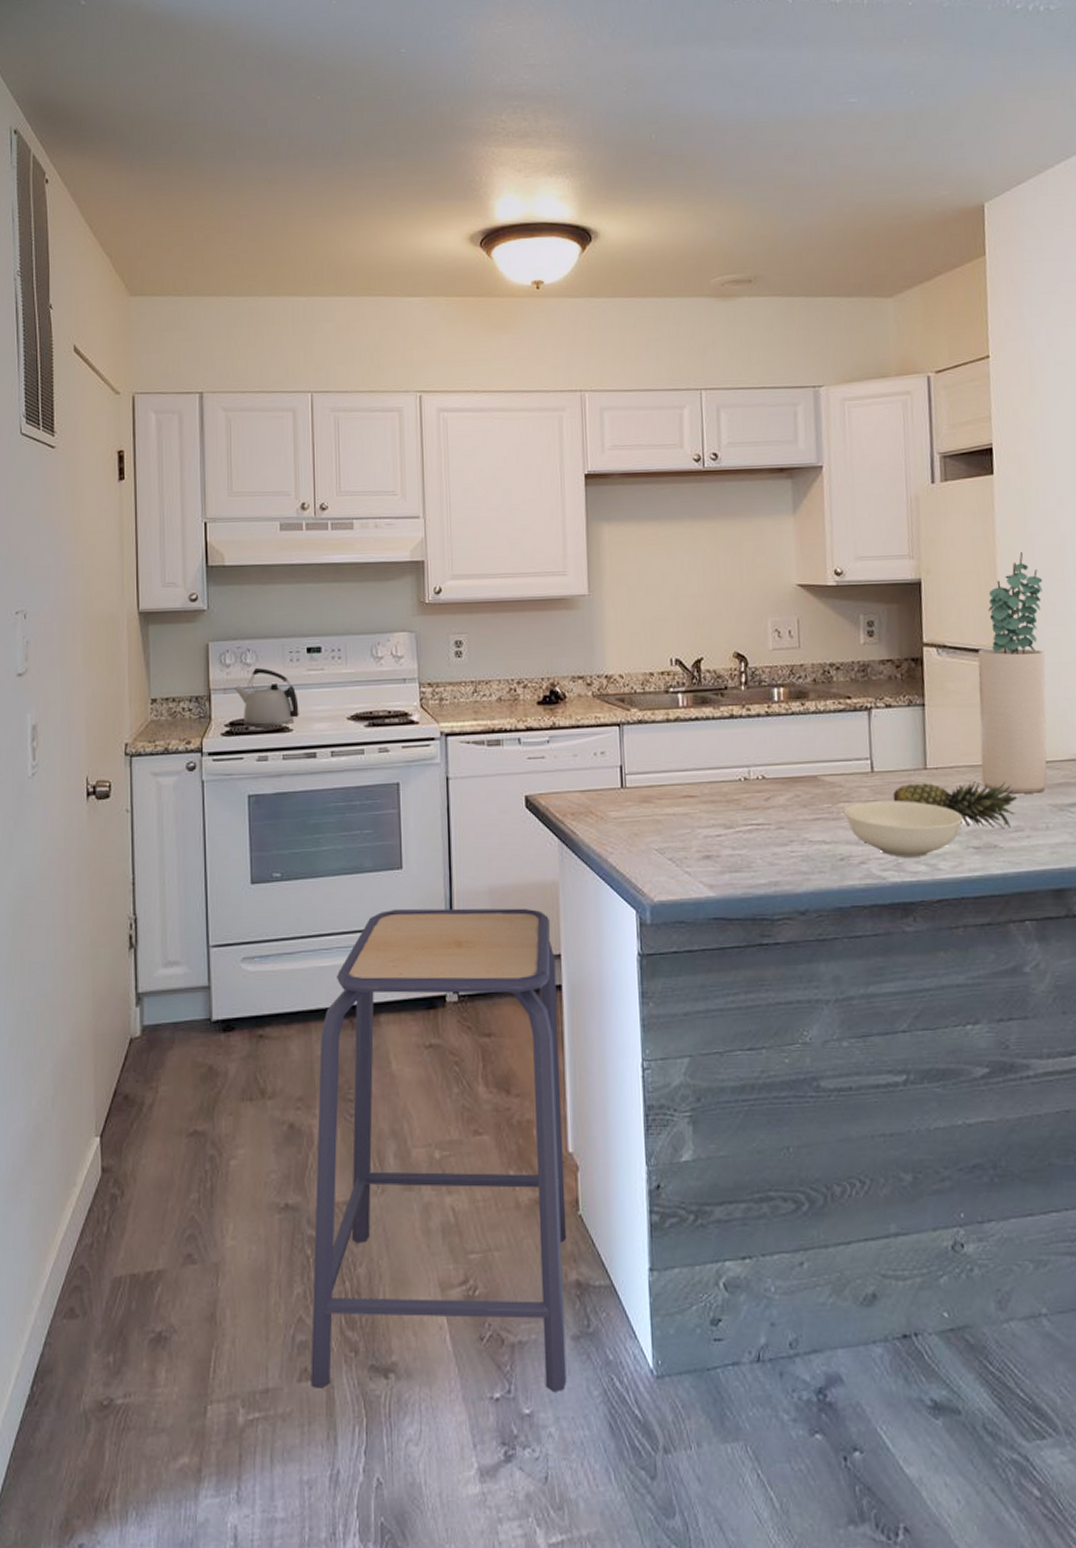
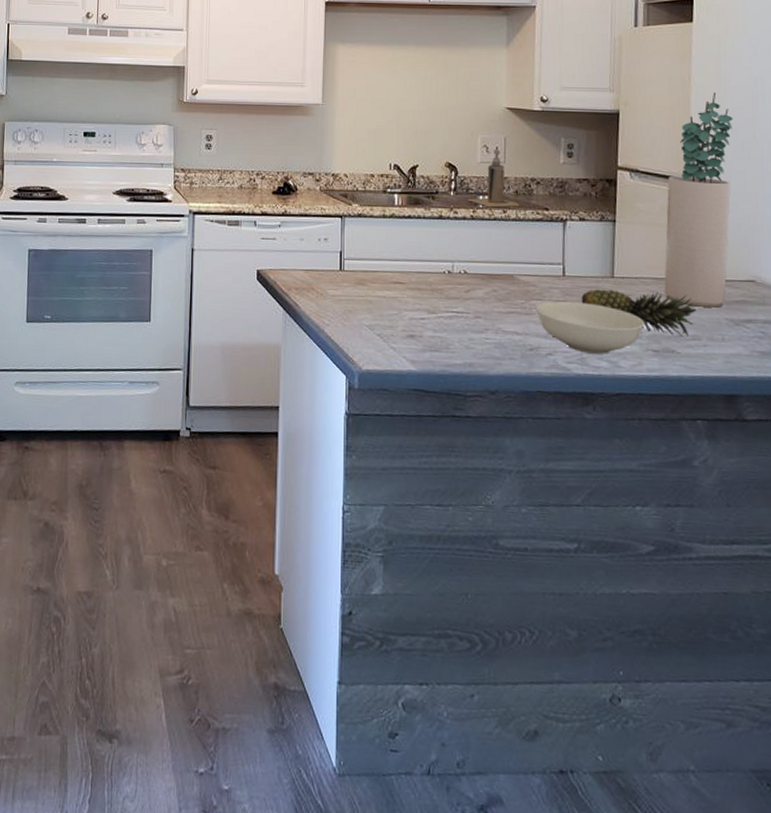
kettle: present [233,668,299,729] -> none [22,146,74,197]
bar stool: present [310,908,567,1391] -> none [49,354,274,775]
soap dispenser: none [760,632,819,701] -> present [467,149,519,208]

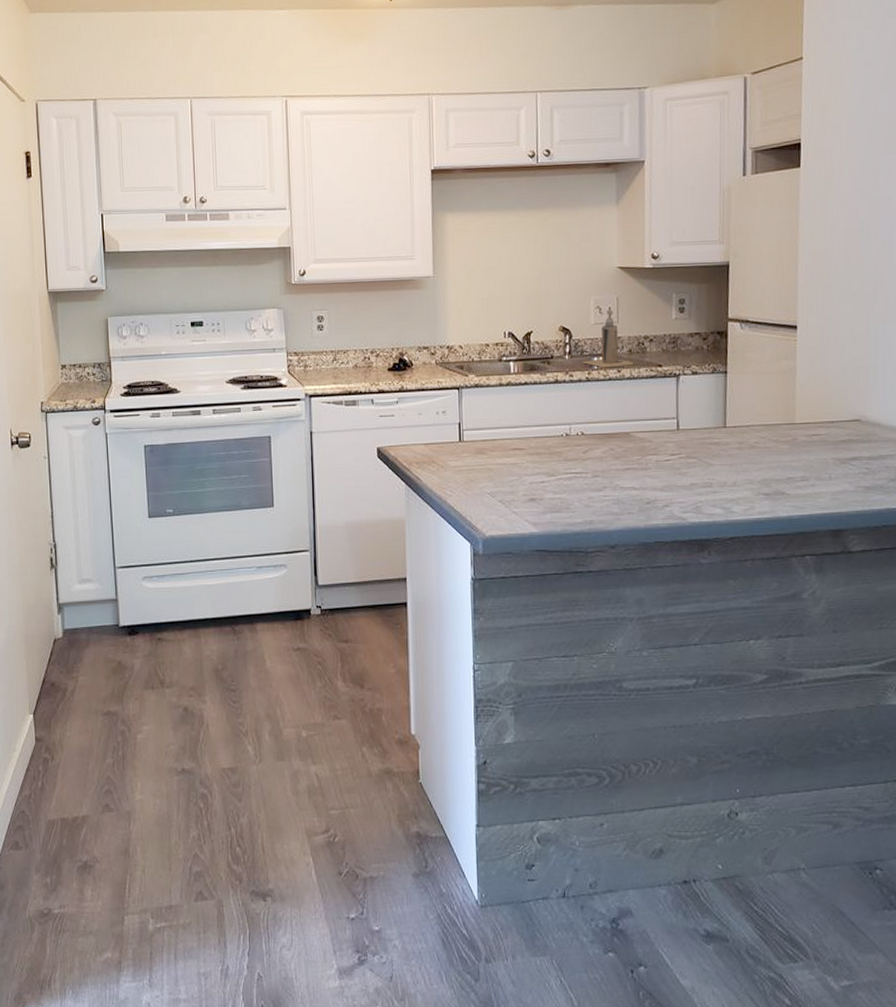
bowl: present [536,301,645,354] -> none [652,453,756,502]
fruit: present [581,289,696,338] -> none [695,437,805,479]
vase: present [664,93,733,308] -> none [774,238,840,449]

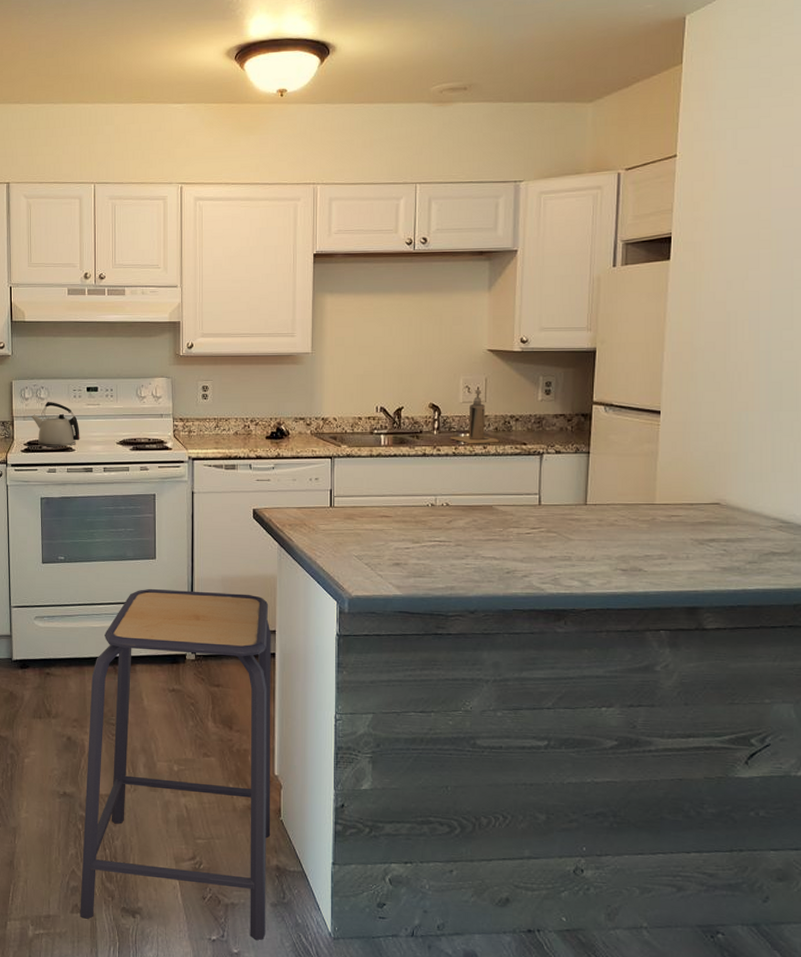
kettle: none [130,339,185,391] -> present [31,402,80,448]
bar stool: none [204,539,410,914] -> present [80,588,271,940]

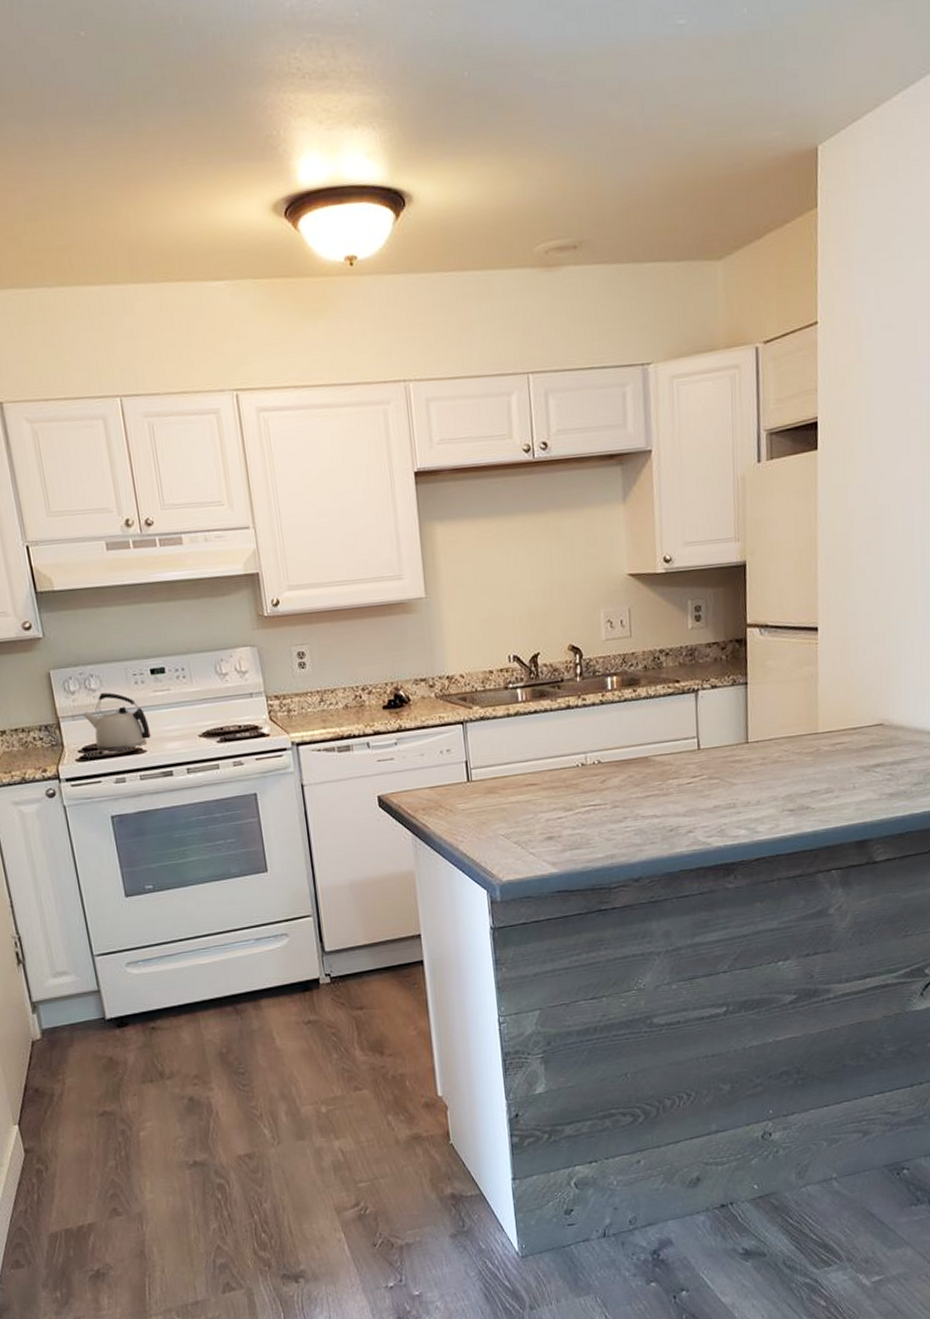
bar stool: present [80,588,271,940] -> none [208,897,448,1296]
soap dispenser: present [450,389,499,444] -> none [595,622,649,689]

